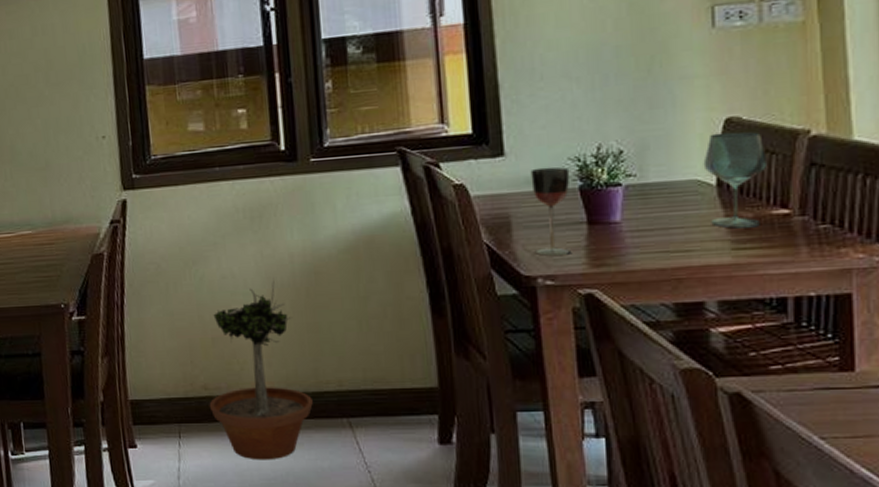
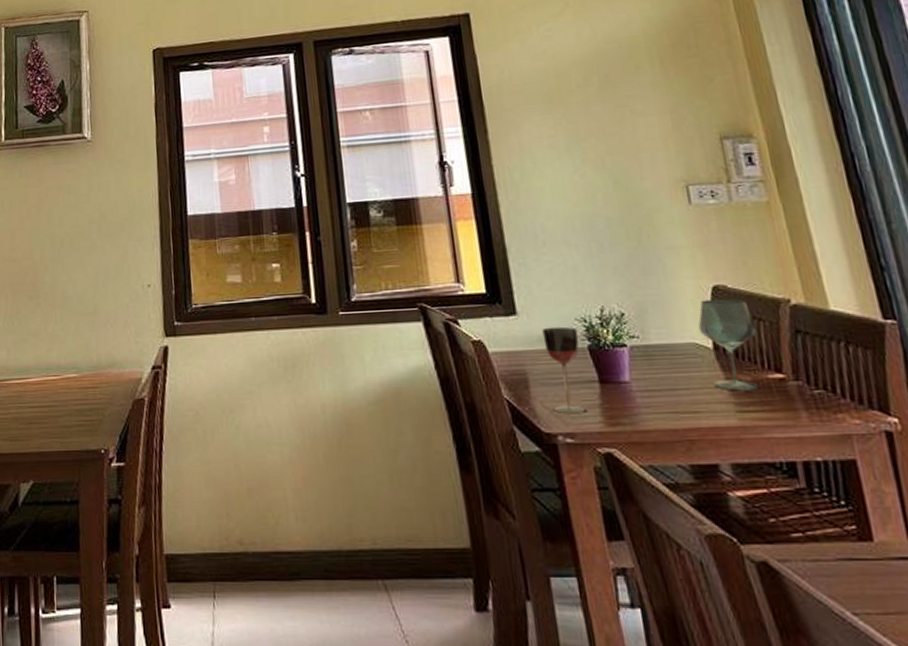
potted tree: present [209,278,313,460] -> none [244,428,348,626]

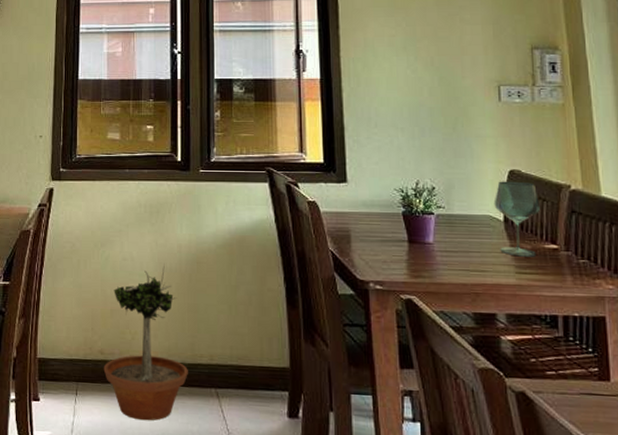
potted tree: none [244,428,348,626] -> present [103,264,188,421]
wineglass: present [542,326,587,414] -> none [366,194,396,267]

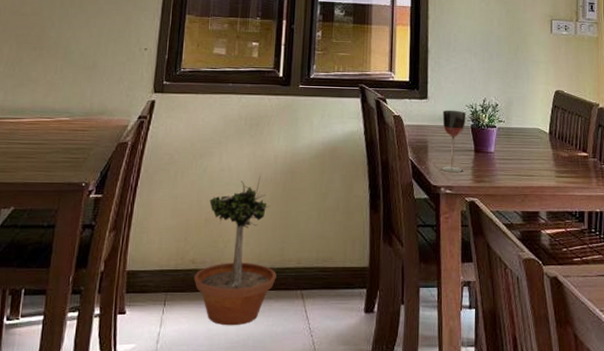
wineglass: none [366,194,396,267] -> present [441,110,466,173]
wine glass: present [493,181,541,257] -> none [542,99,577,163]

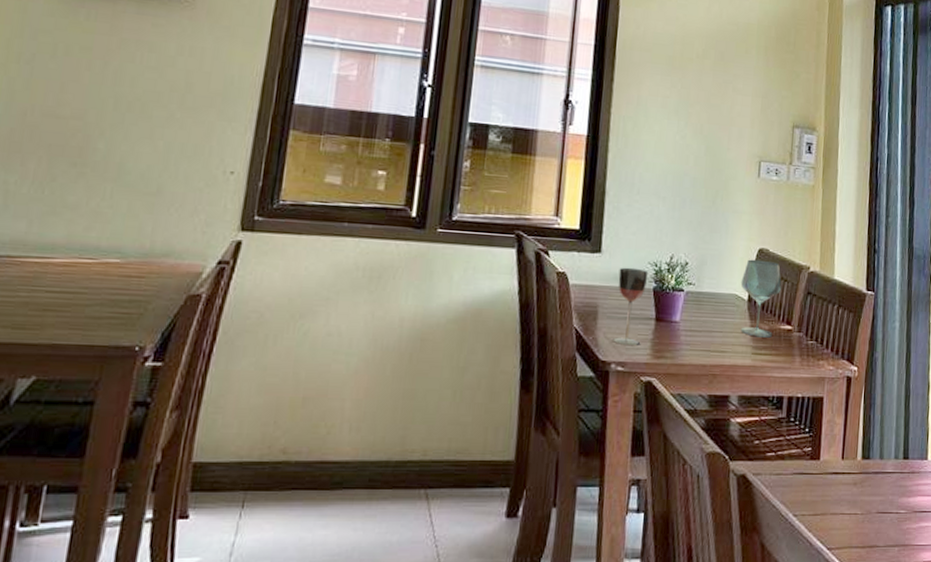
potted tree: present [194,174,276,326] -> none [284,340,395,534]
wine glass: none [542,99,577,163] -> present [741,259,782,338]

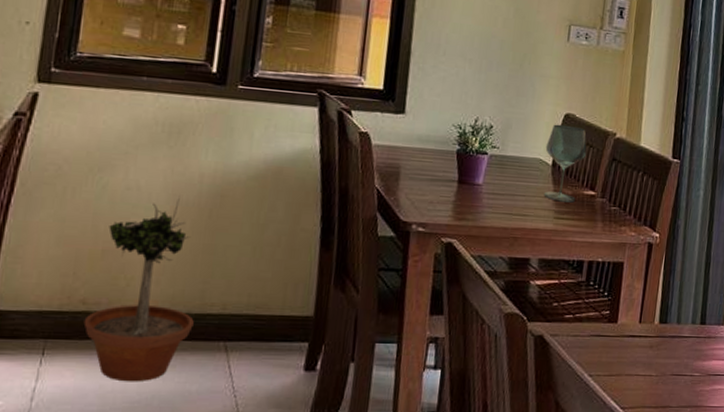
potted tree: none [284,340,395,534] -> present [83,196,194,382]
wineglass: present [613,267,649,346] -> none [414,129,452,208]

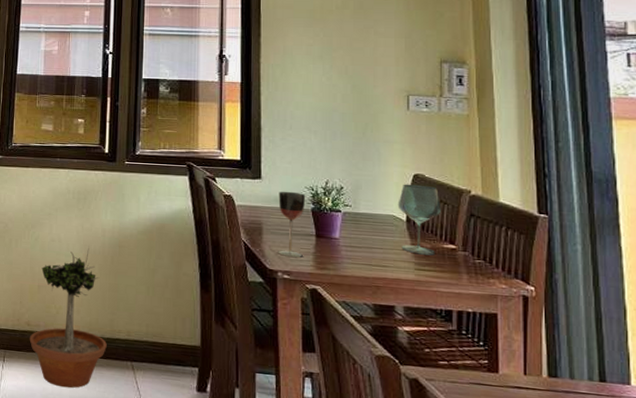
wineglass: none [414,129,452,208] -> present [278,191,306,258]

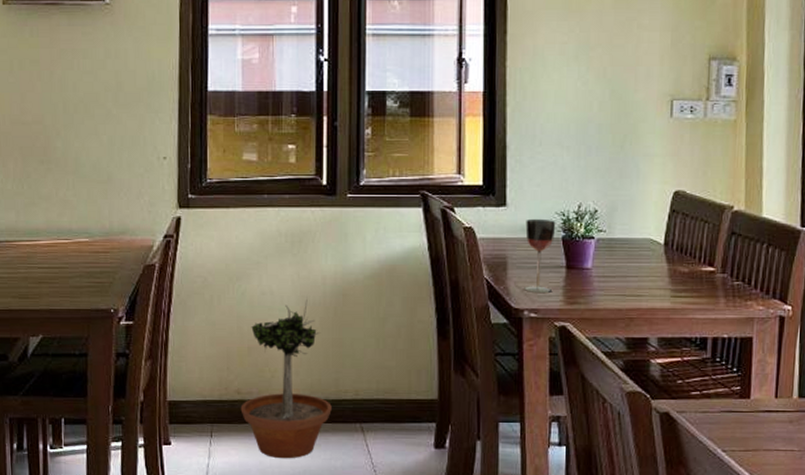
wine glass: present [398,184,442,256] -> none [655,202,702,280]

